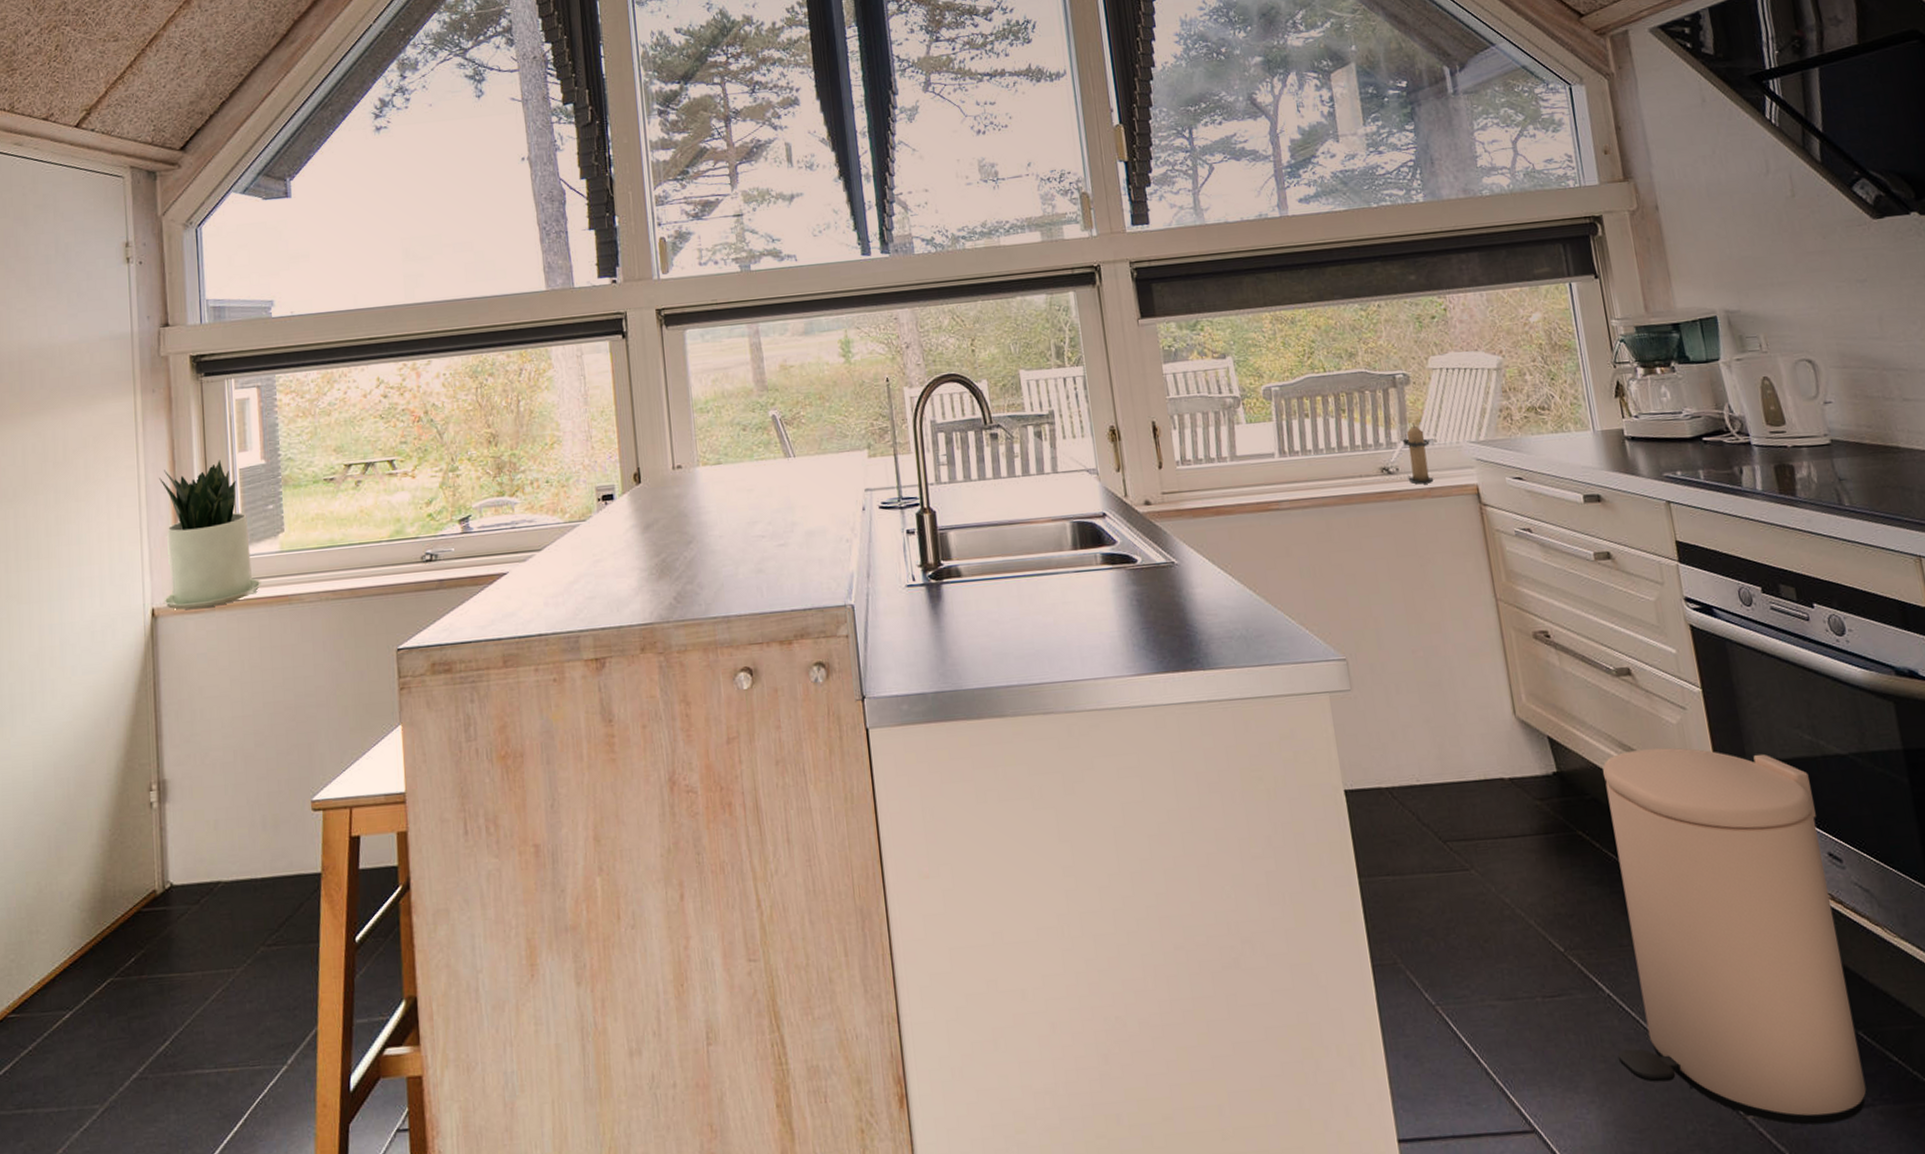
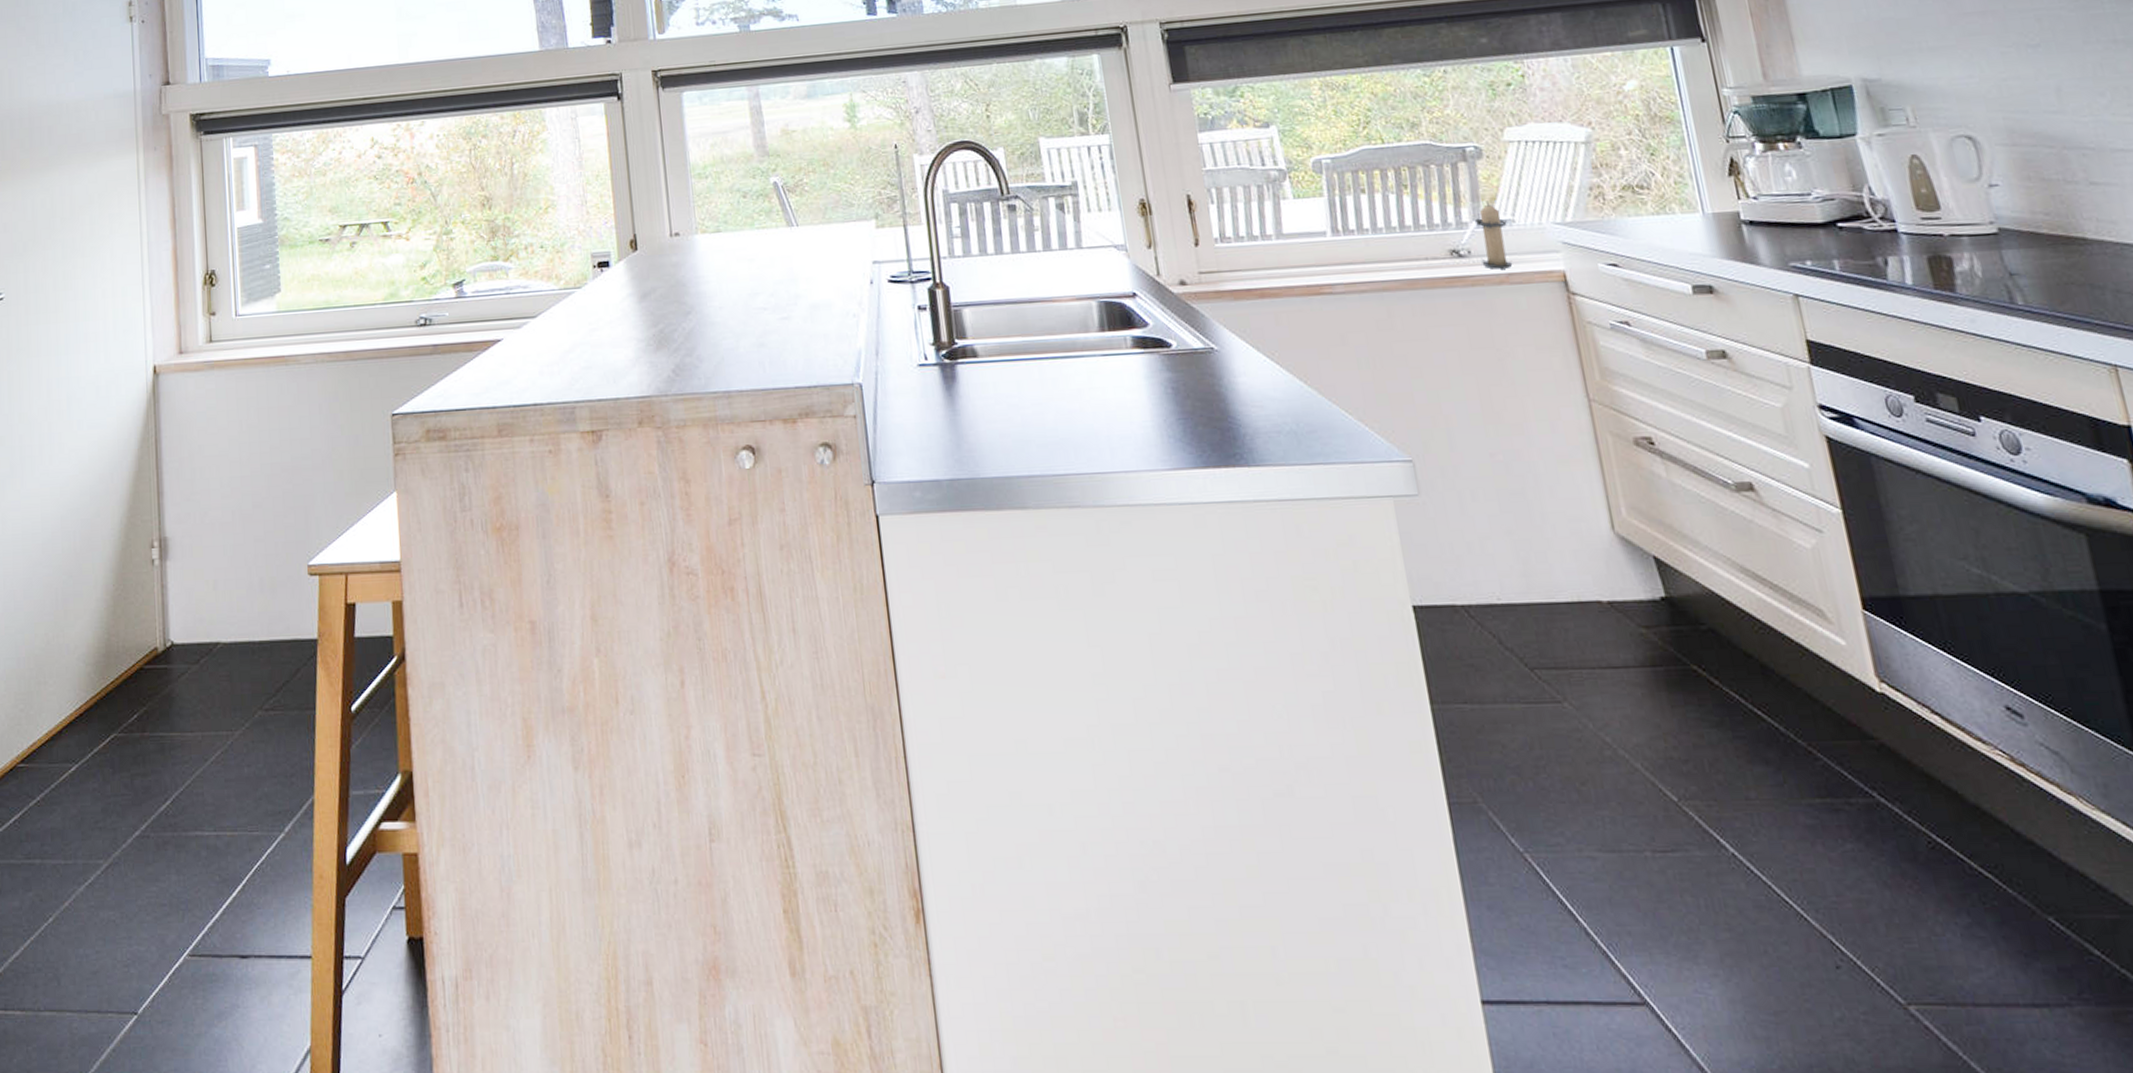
planter: present [159,460,261,610] -> none [161,218,259,368]
pedal bin: present [1603,747,1867,1125] -> none [1721,575,2061,1022]

